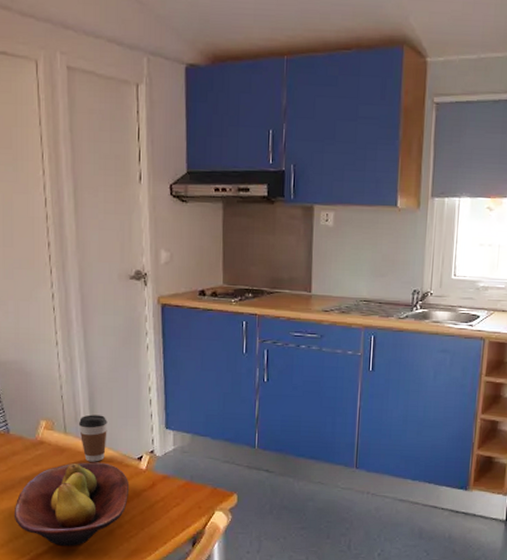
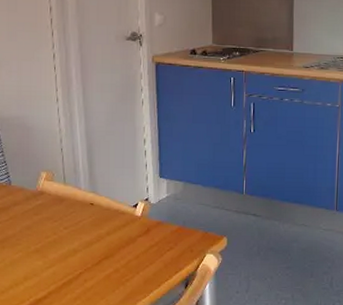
fruit bowl: present [13,462,130,547] -> none [14,210,126,292]
coffee cup: present [79,414,107,462] -> none [78,166,105,210]

